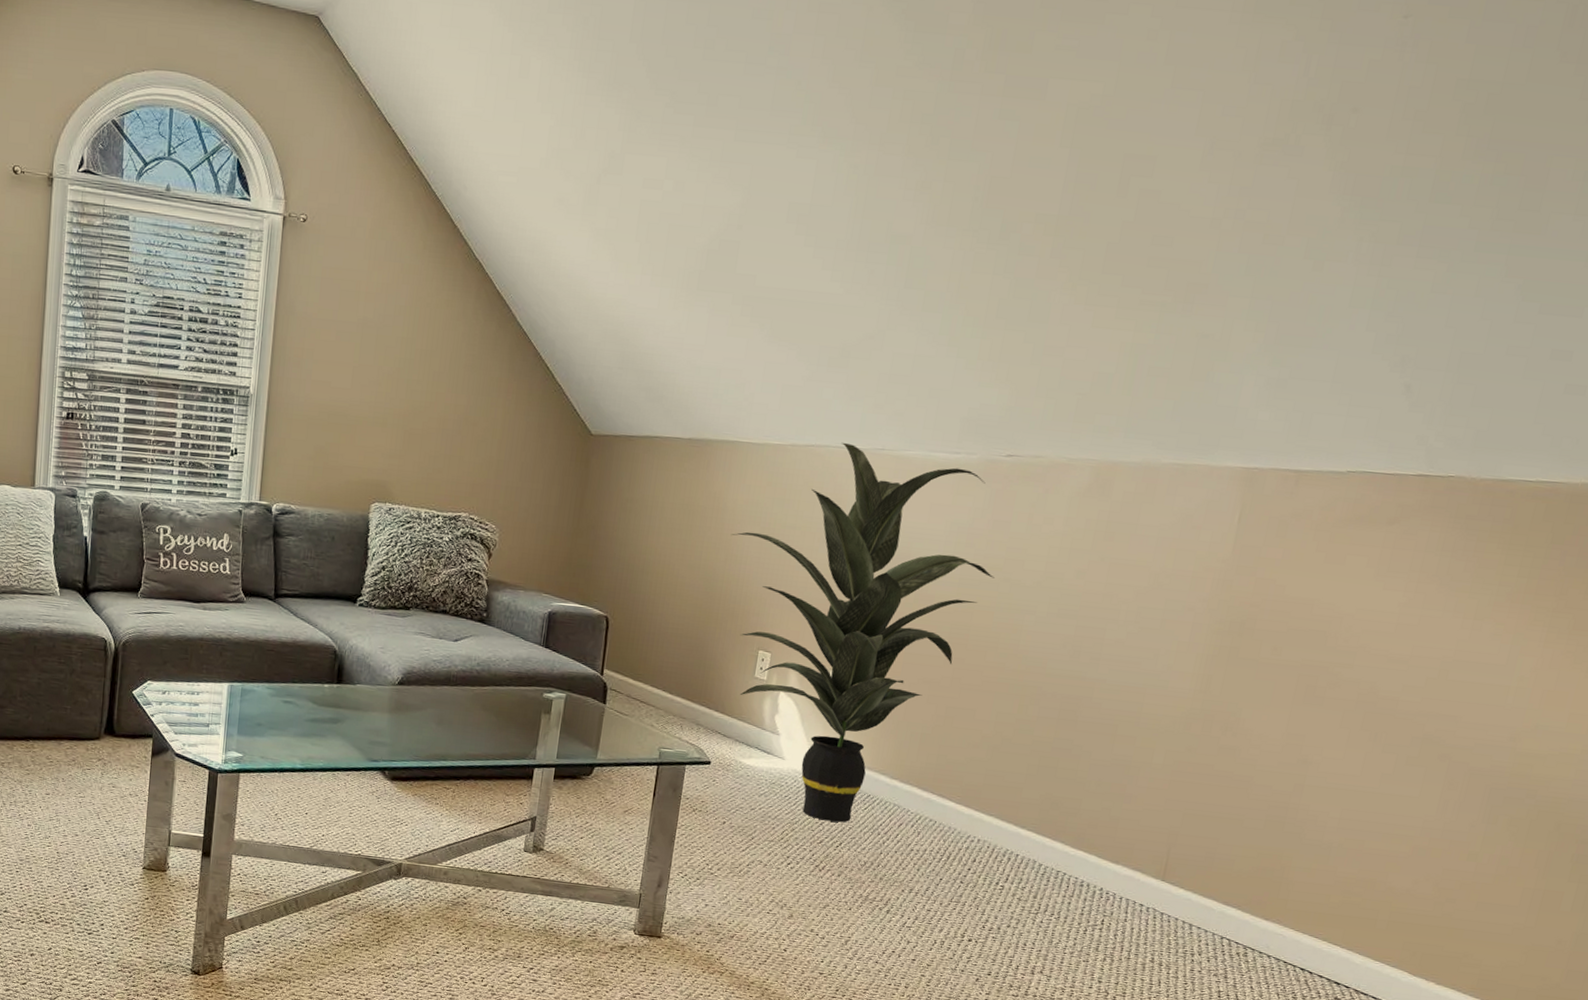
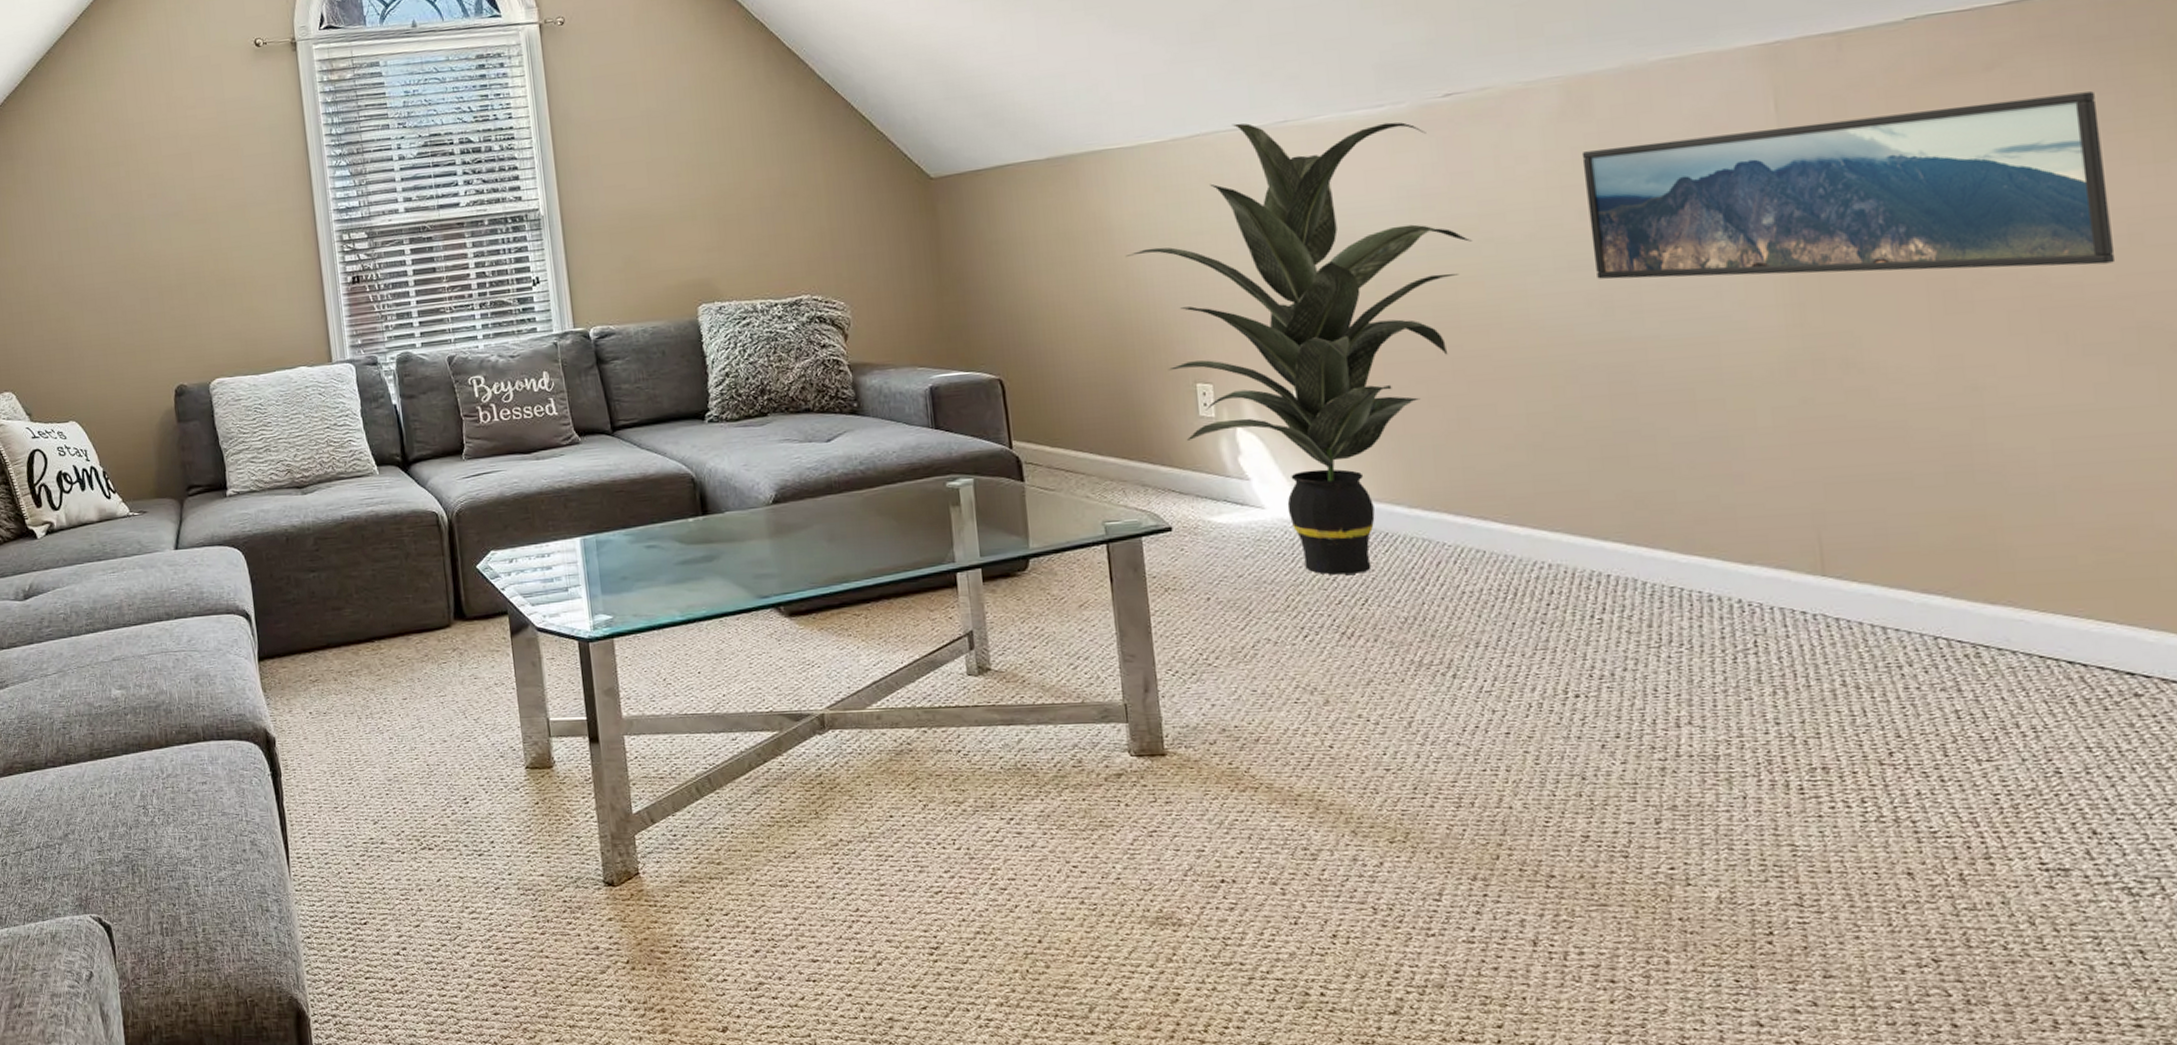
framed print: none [1075,524,1453,688] -> present [1581,91,2116,280]

